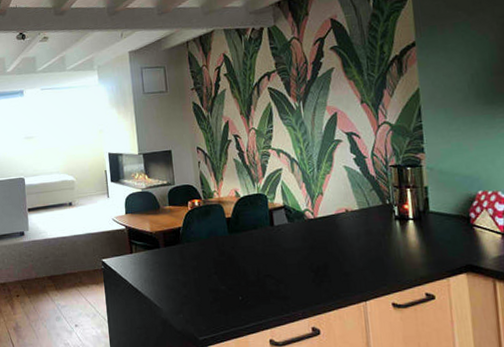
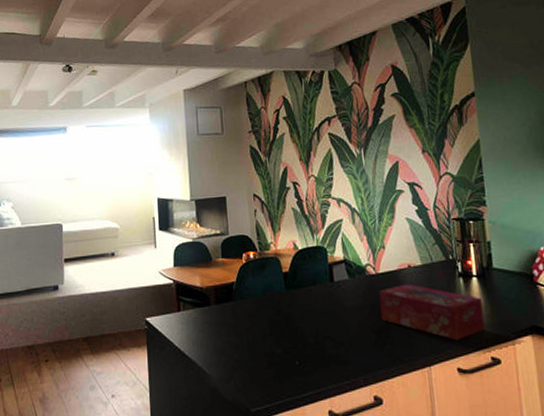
tissue box: none [317,227,420,279] -> present [379,283,485,341]

